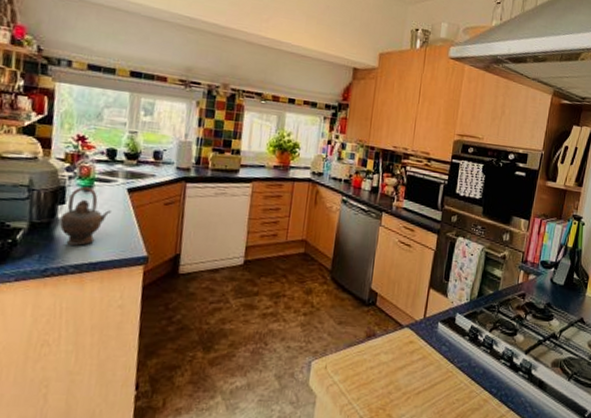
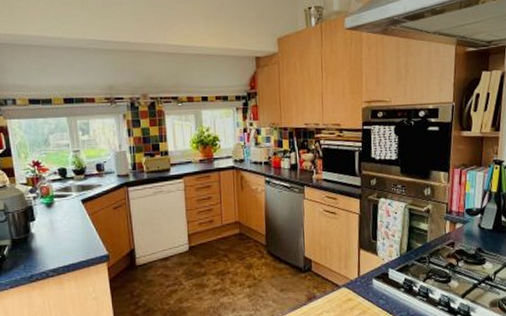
teapot: present [59,186,111,246] -> none [33,203,72,254]

